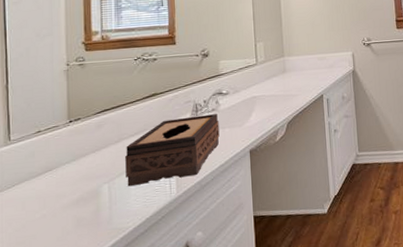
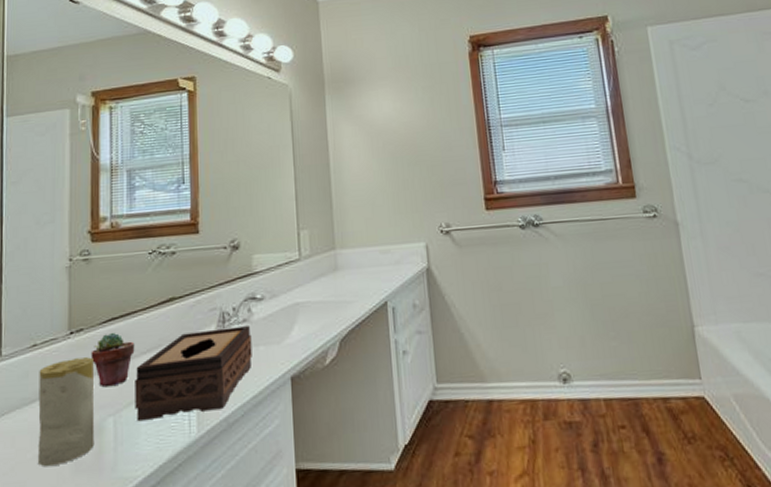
candle: none [44,140,93,224] -> present [37,357,95,467]
potted succulent: none [87,120,124,162] -> present [91,332,135,388]

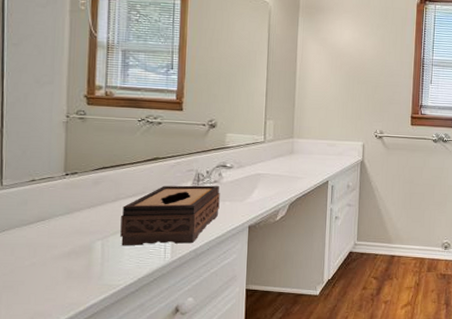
candle: present [37,357,95,467] -> none [34,194,86,272]
potted succulent: present [91,332,135,388] -> none [83,178,122,219]

